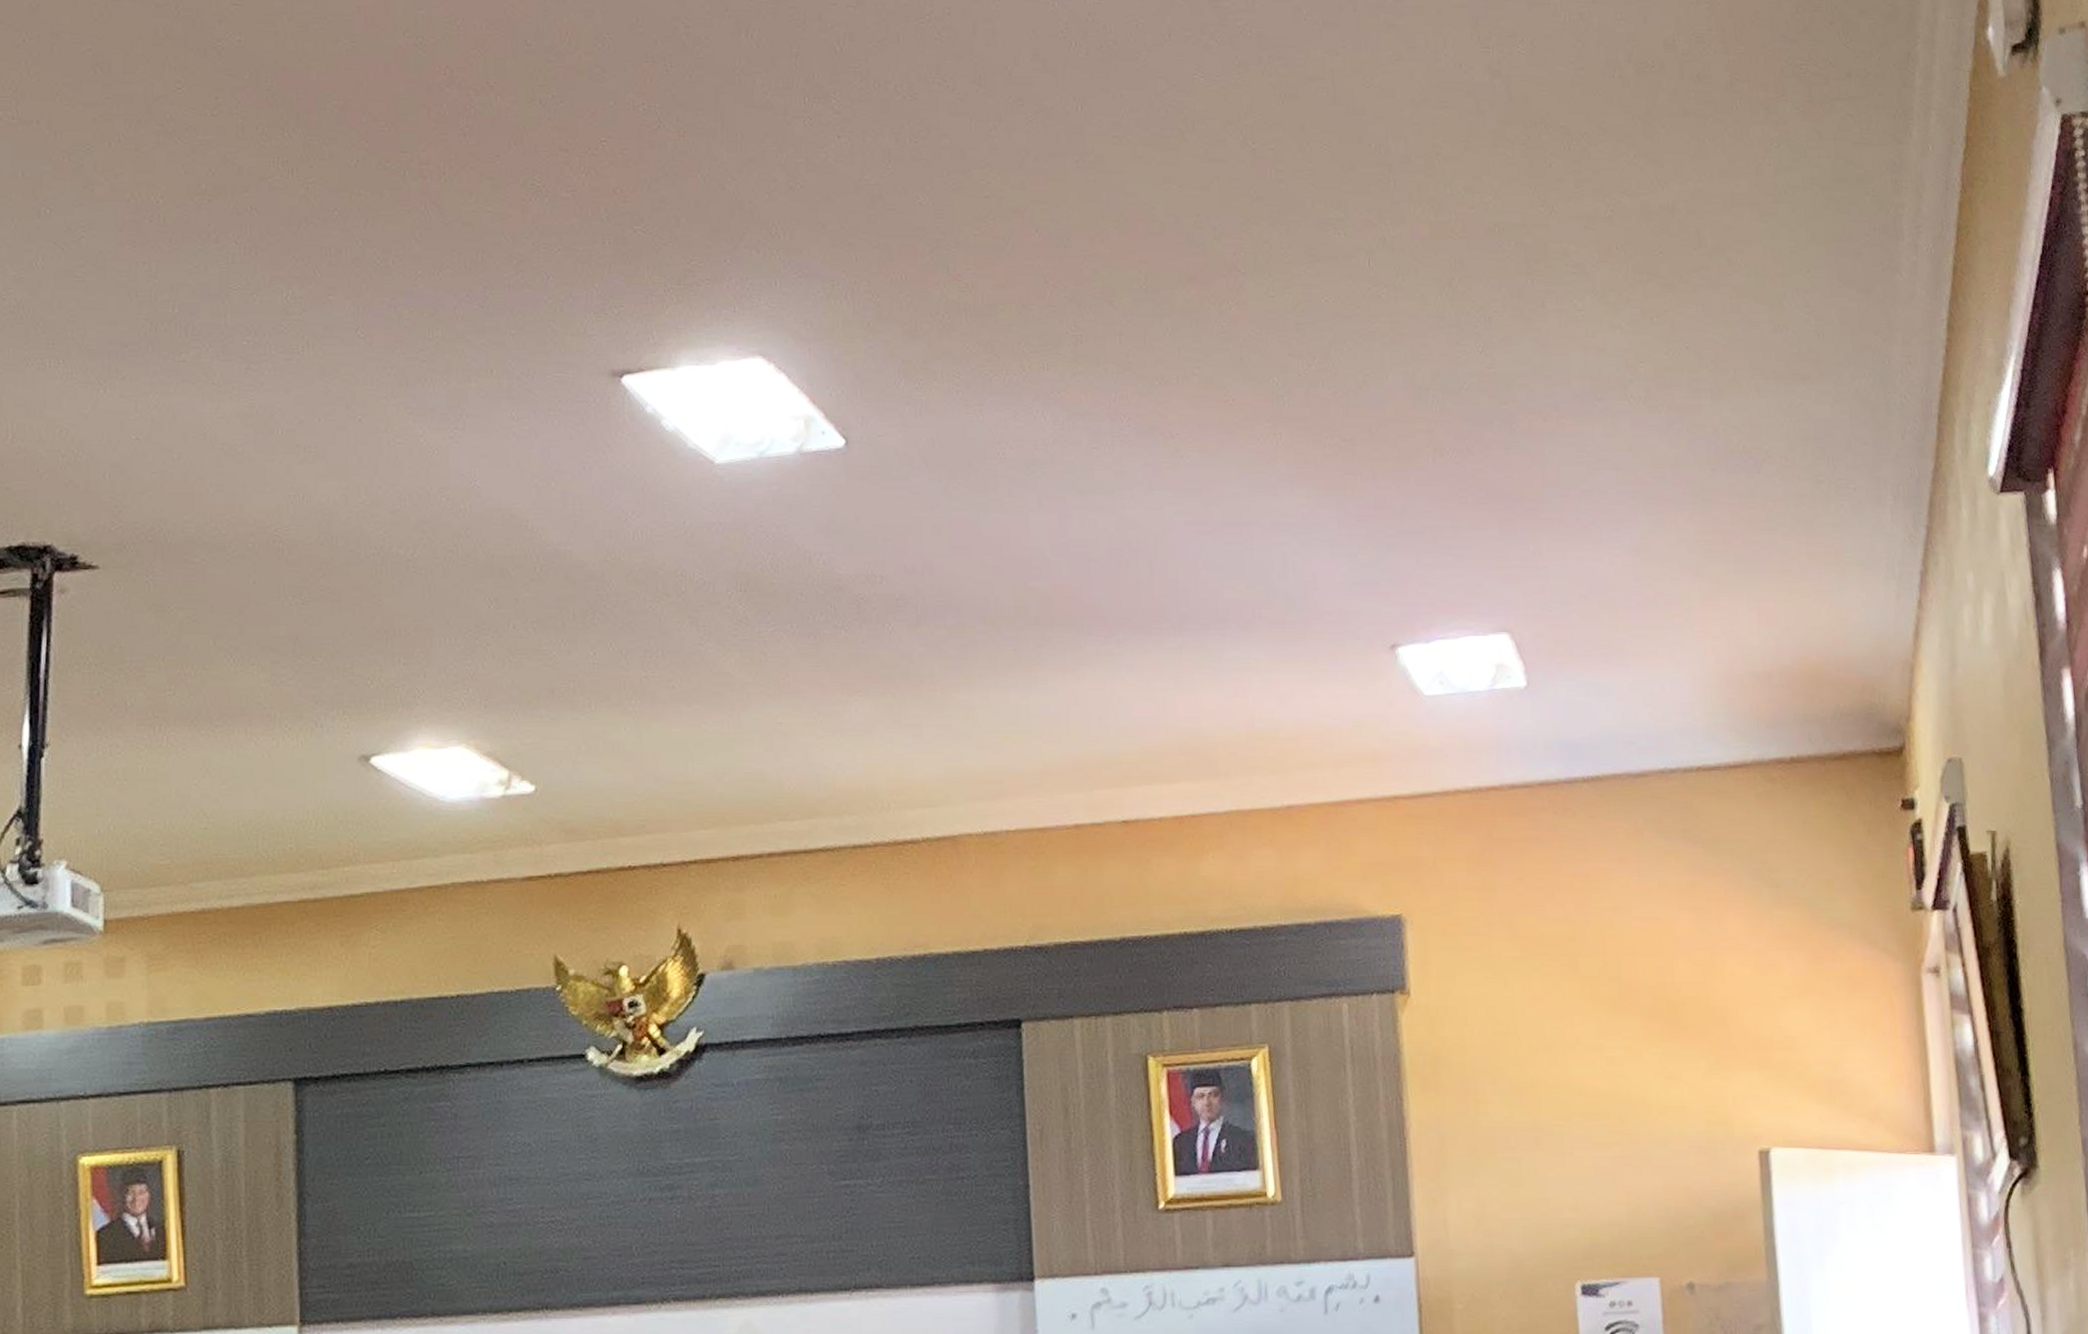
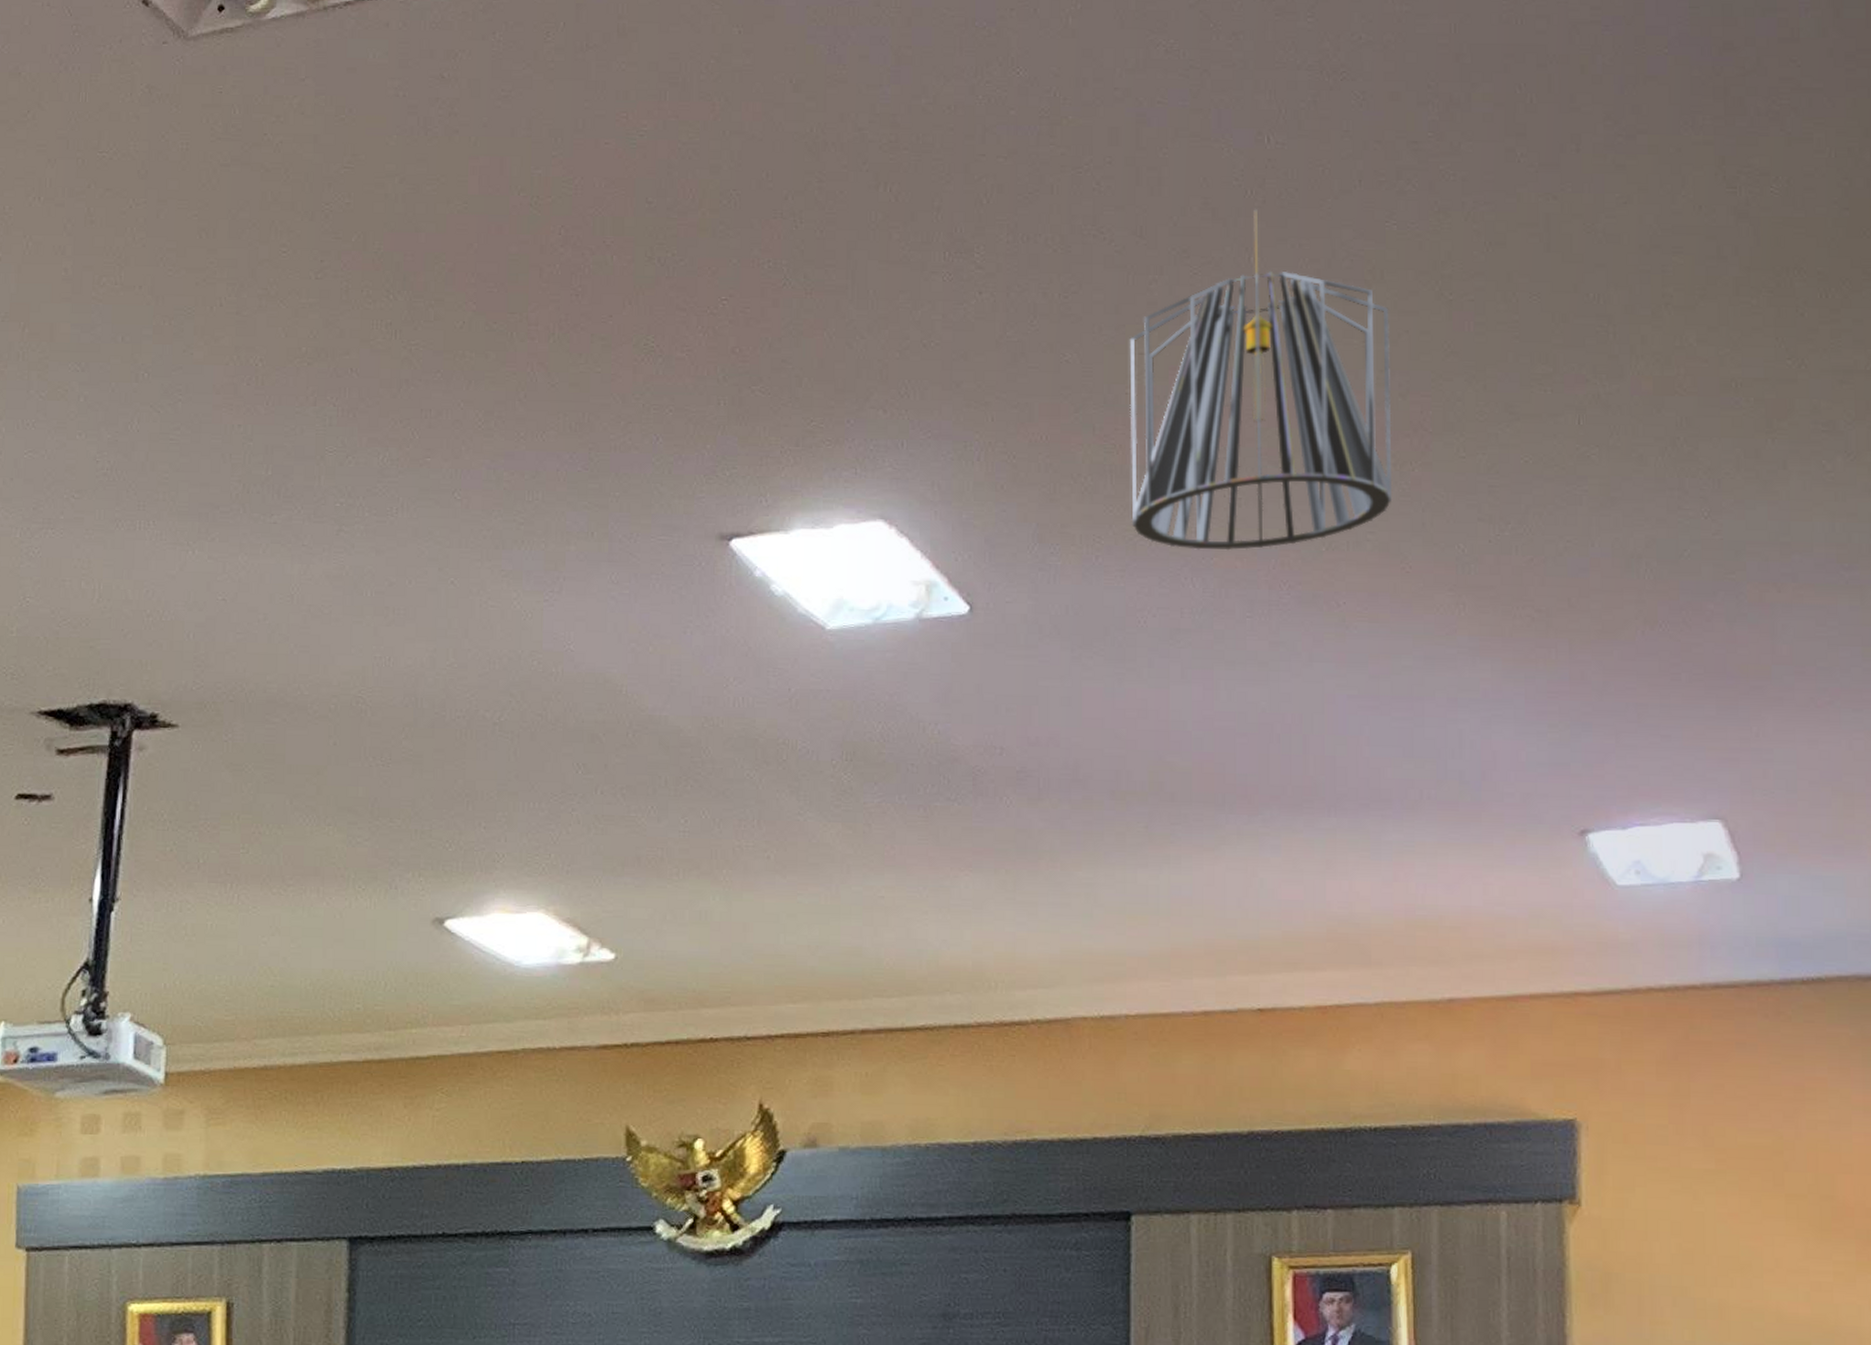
pendant light: none [975,60,1213,385] -> present [1129,209,1392,551]

